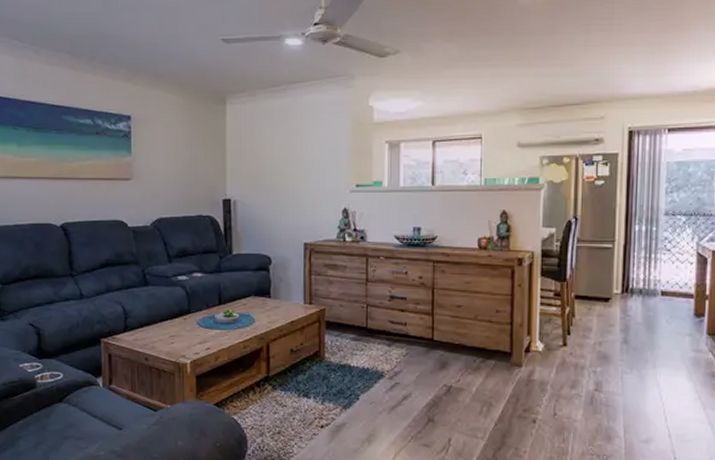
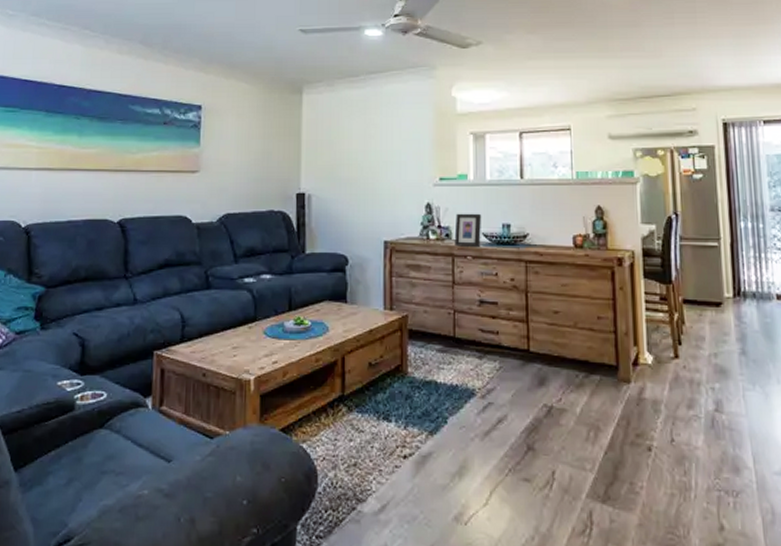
picture frame: none [369,217,395,248] -> present [454,213,482,247]

